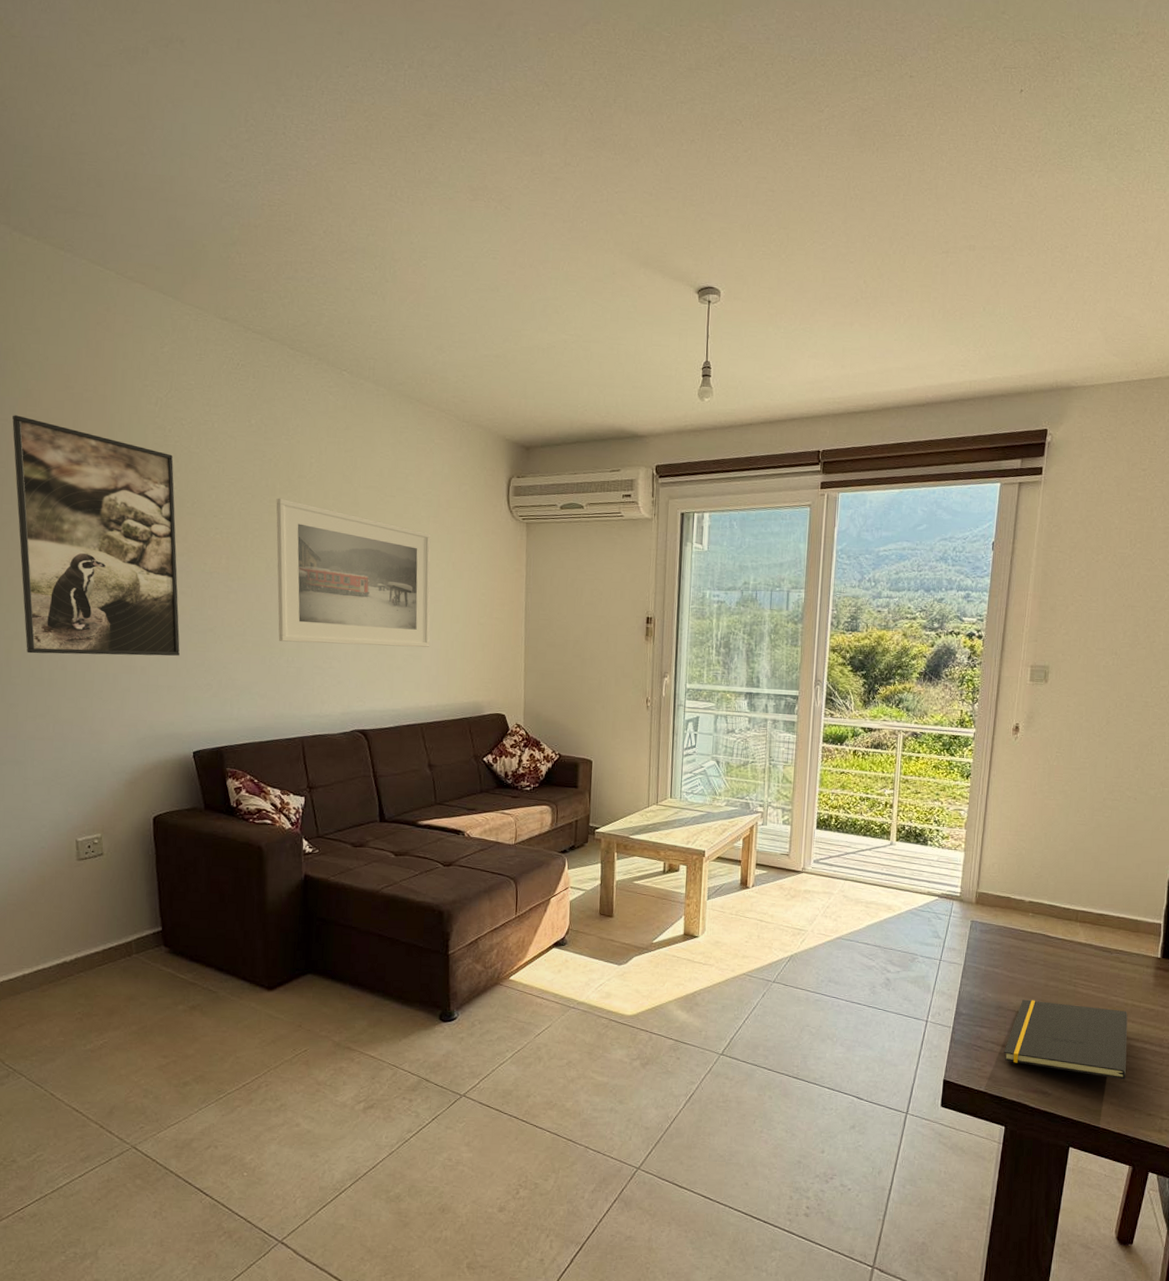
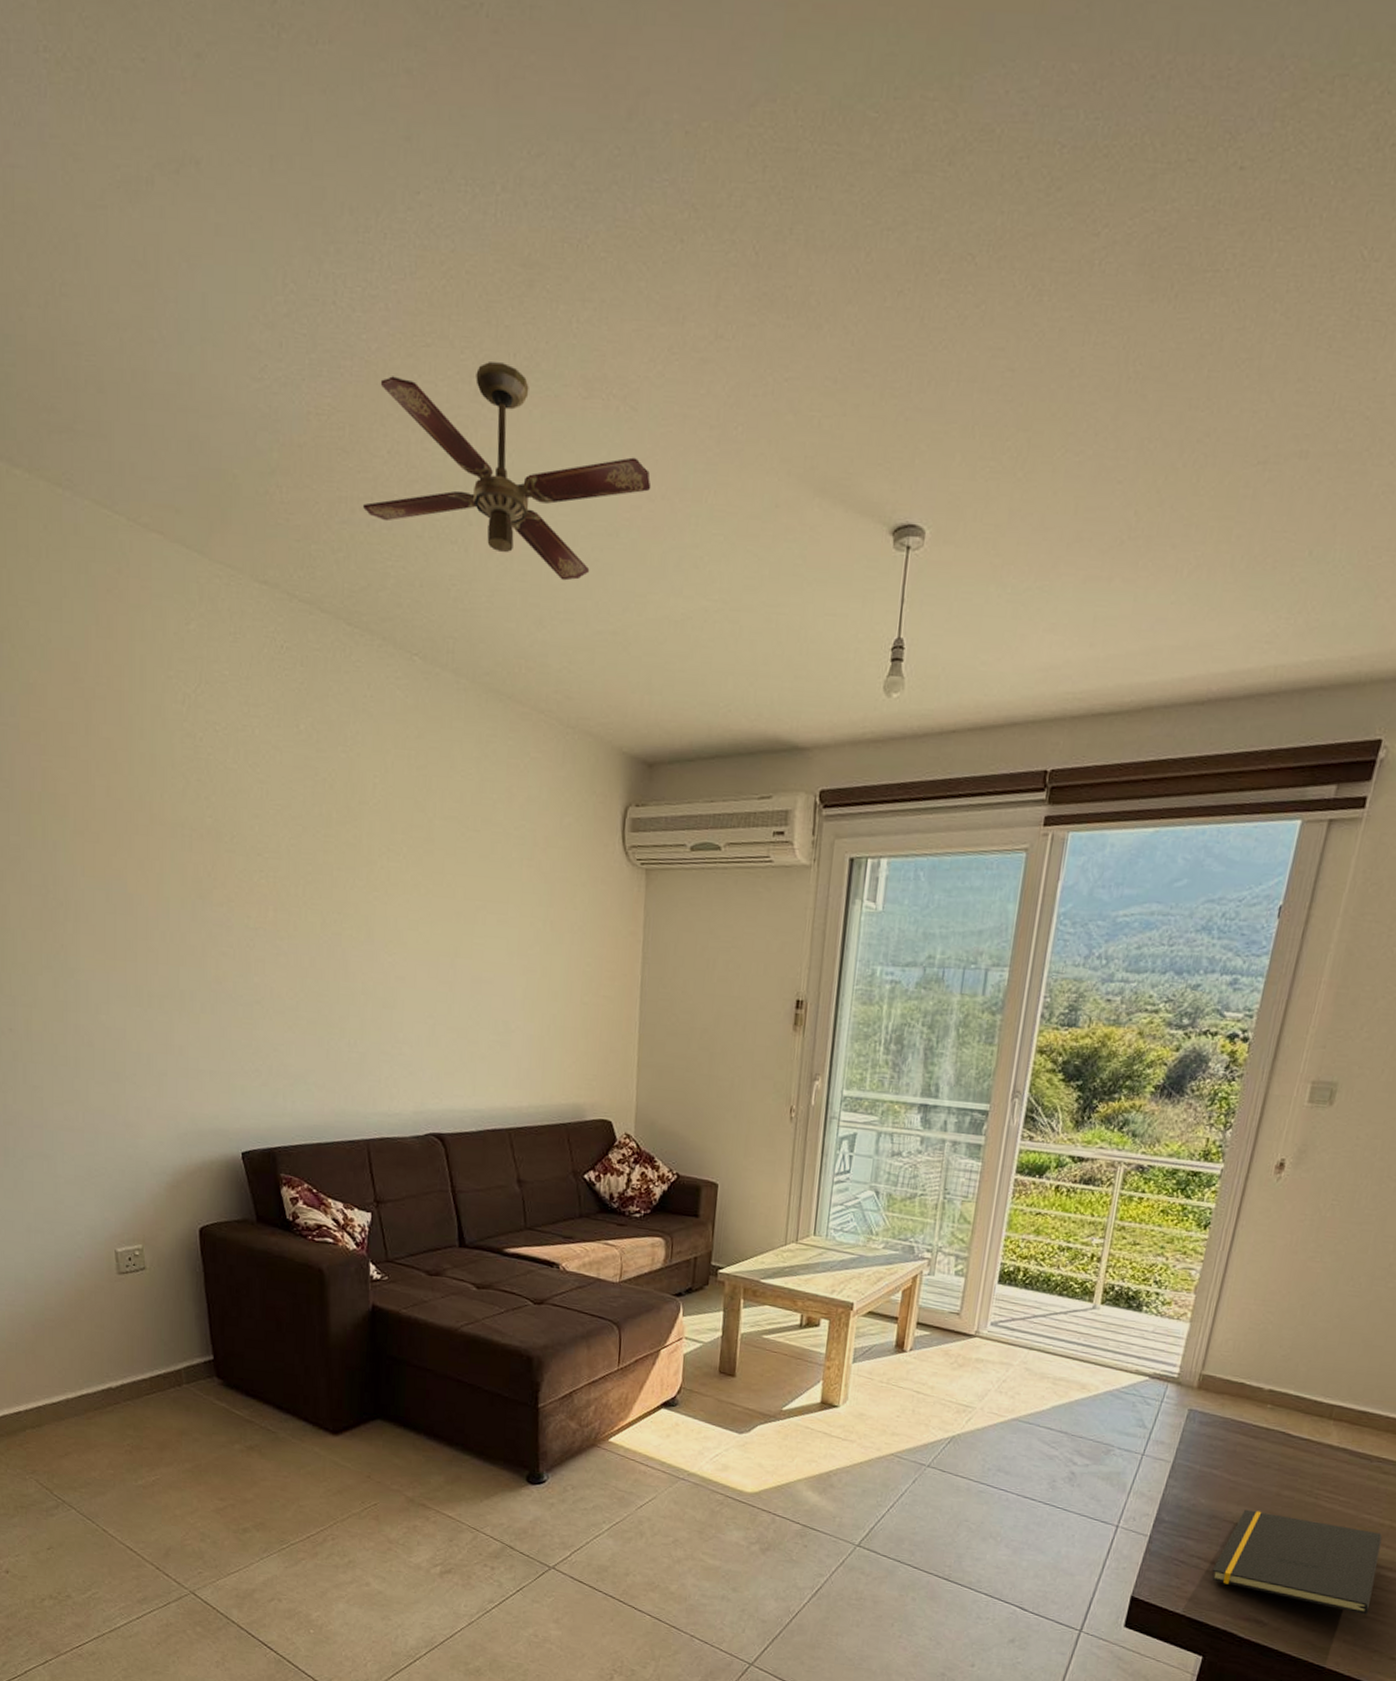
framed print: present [12,415,181,656] -> none [14,717,224,1034]
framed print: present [276,498,431,648] -> none [332,831,524,1032]
ceiling fan: none [304,175,522,321] -> present [363,362,651,581]

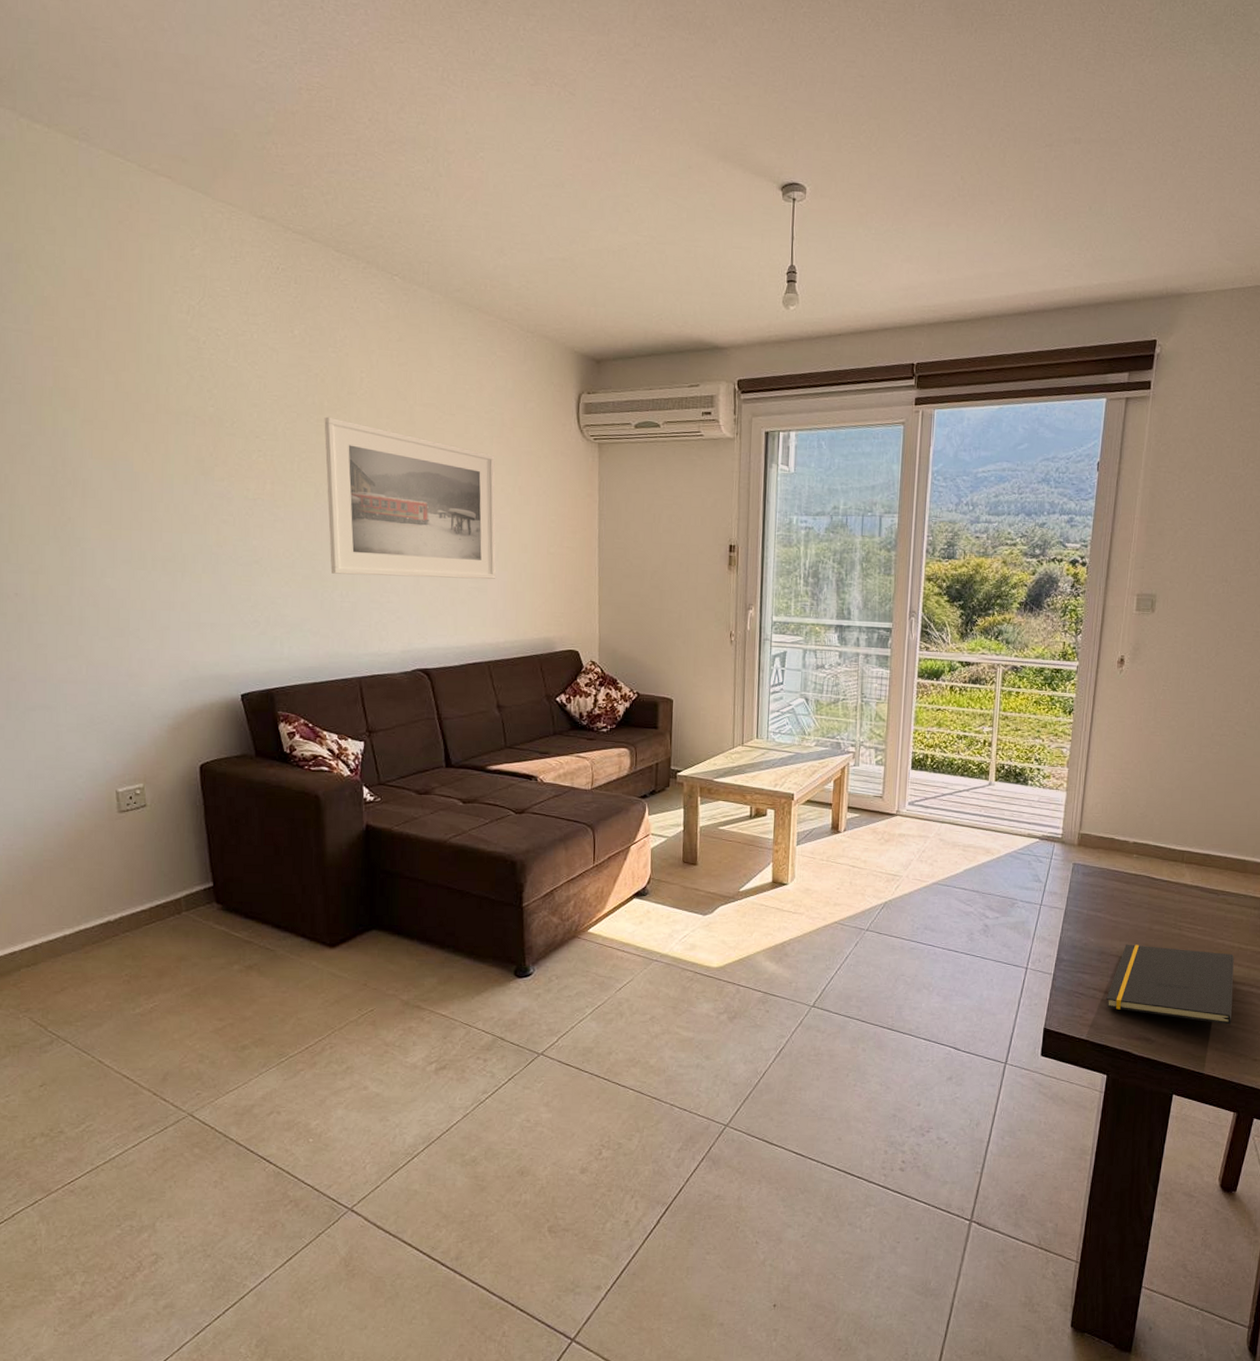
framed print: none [332,831,524,1032] -> present [324,416,496,580]
ceiling fan: present [363,362,651,581] -> none [348,56,589,220]

